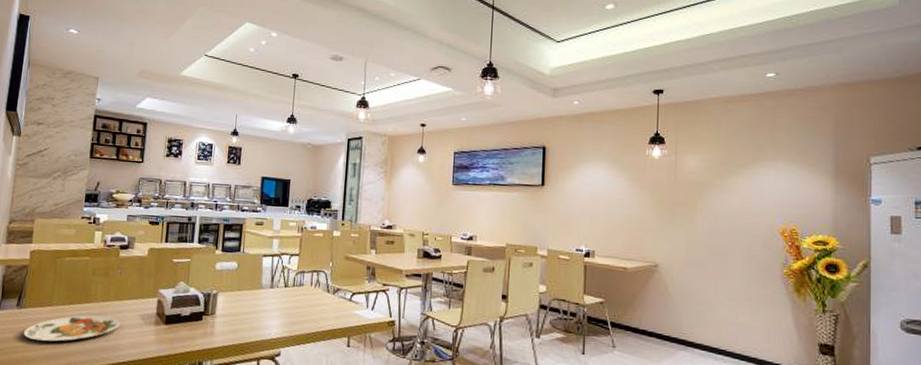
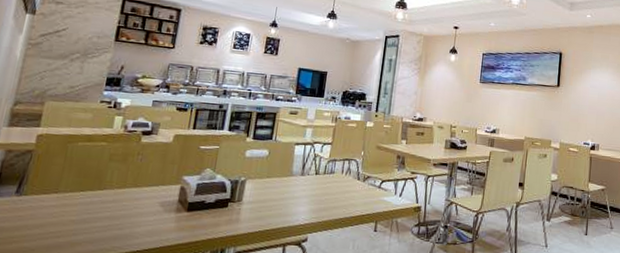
plate: present [23,315,120,342] -> none [21,202,137,231]

